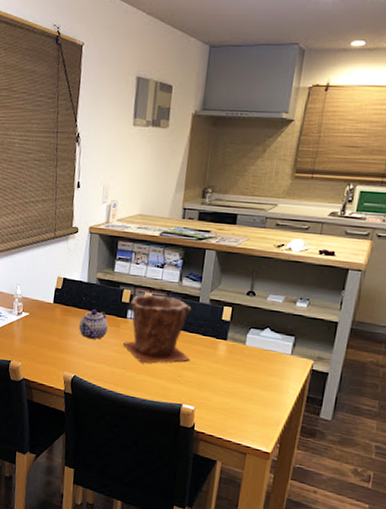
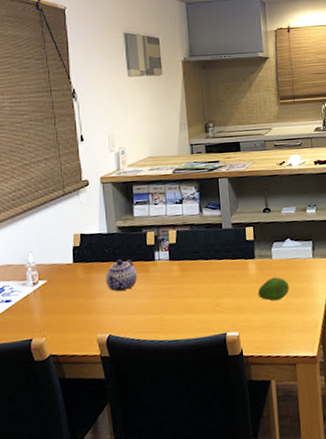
plant pot: present [123,293,192,363] -> none [156,229,226,303]
fruit: none [222,363,258,388] -> present [257,277,289,301]

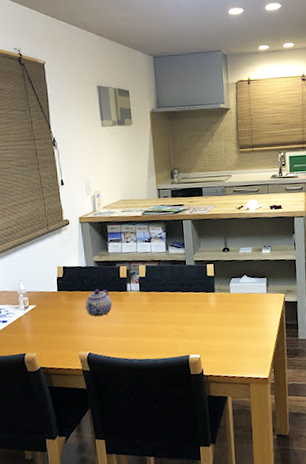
fruit: present [257,277,289,301] -> none [217,309,245,330]

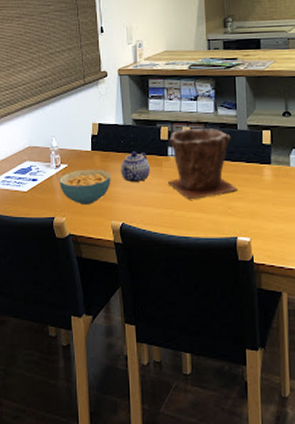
cereal bowl: none [29,307,77,341] -> present [60,169,111,206]
plant pot: none [128,265,189,328] -> present [168,128,238,200]

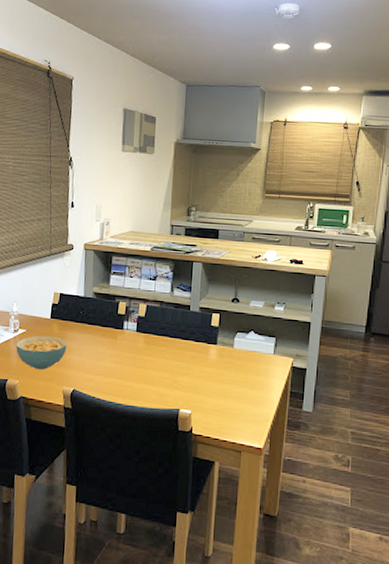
teapot: present [120,151,151,182] -> none [76,322,106,352]
plant pot: present [168,128,238,200] -> none [121,304,185,372]

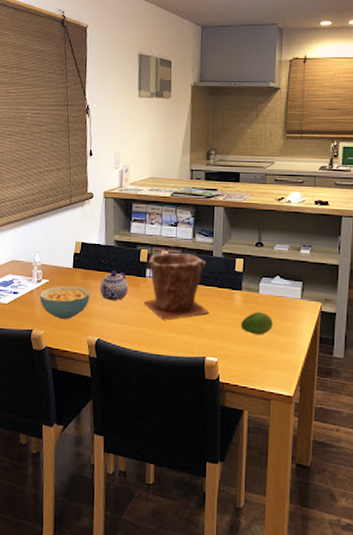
teapot: none [76,322,106,352] -> present [99,271,129,300]
plant pot: none [121,304,185,372] -> present [144,251,210,320]
fruit: none [214,366,246,389] -> present [240,312,273,335]

